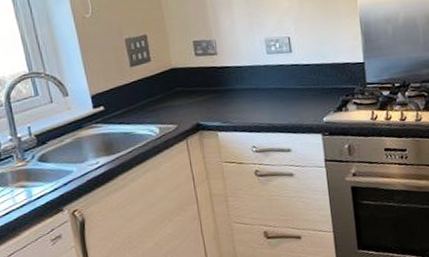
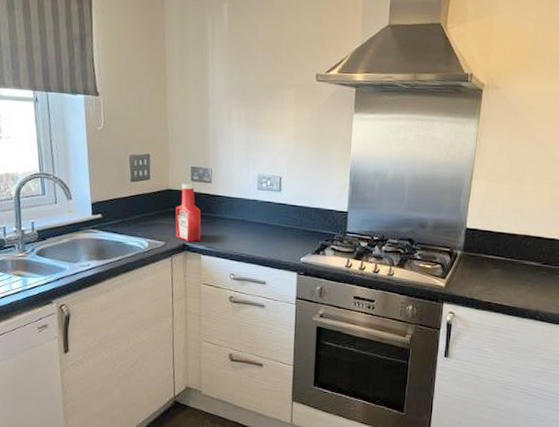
ketchup bottle: none [183,58,215,120] -> present [175,183,201,242]

